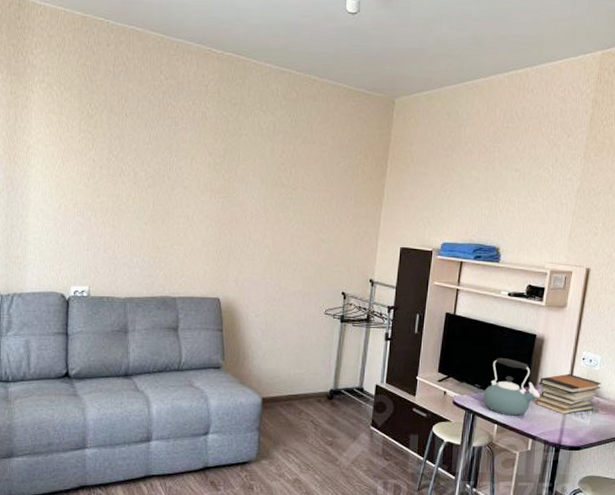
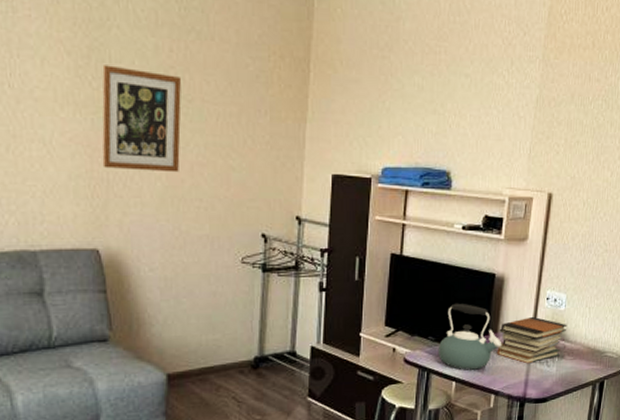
wall art: none [227,162,288,243] -> present [102,65,181,173]

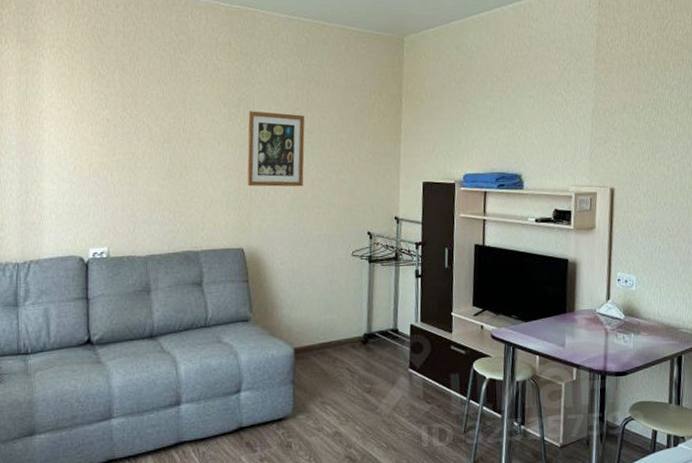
kettle: present [437,303,502,370] -> none [521,285,580,345]
book stack: present [497,316,567,364] -> none [575,296,640,340]

